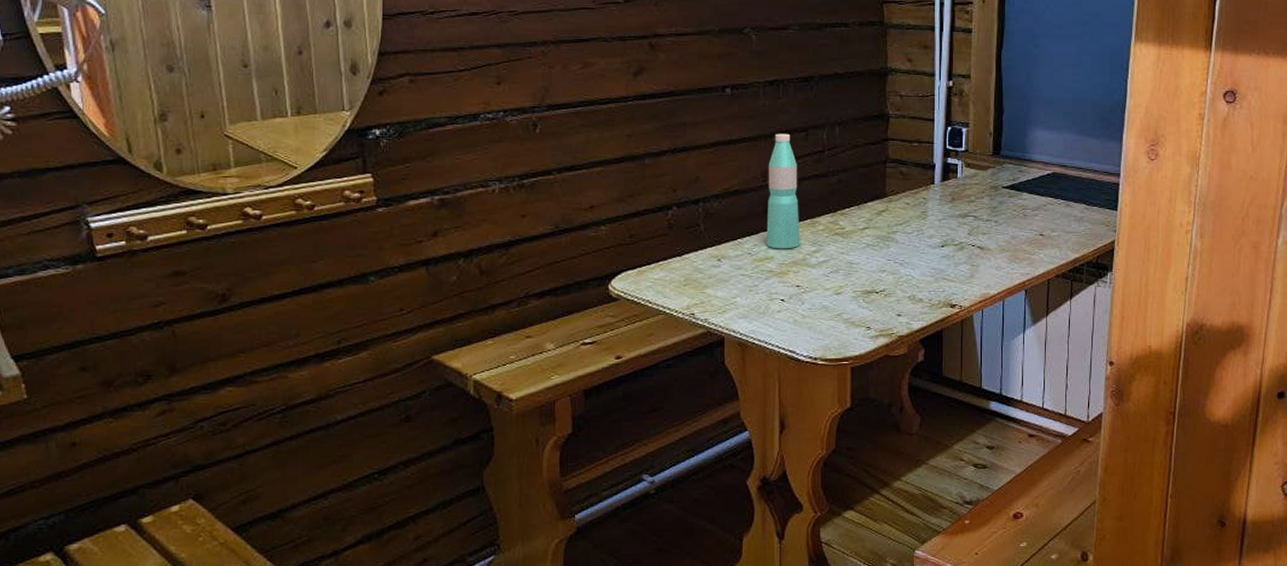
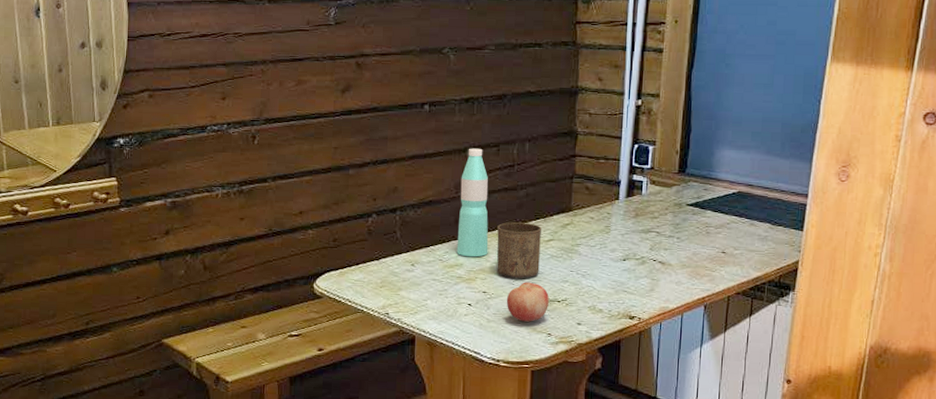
cup: none [809,211,857,269] -> present [497,222,542,278]
fruit: none [821,273,868,316] -> present [506,282,550,322]

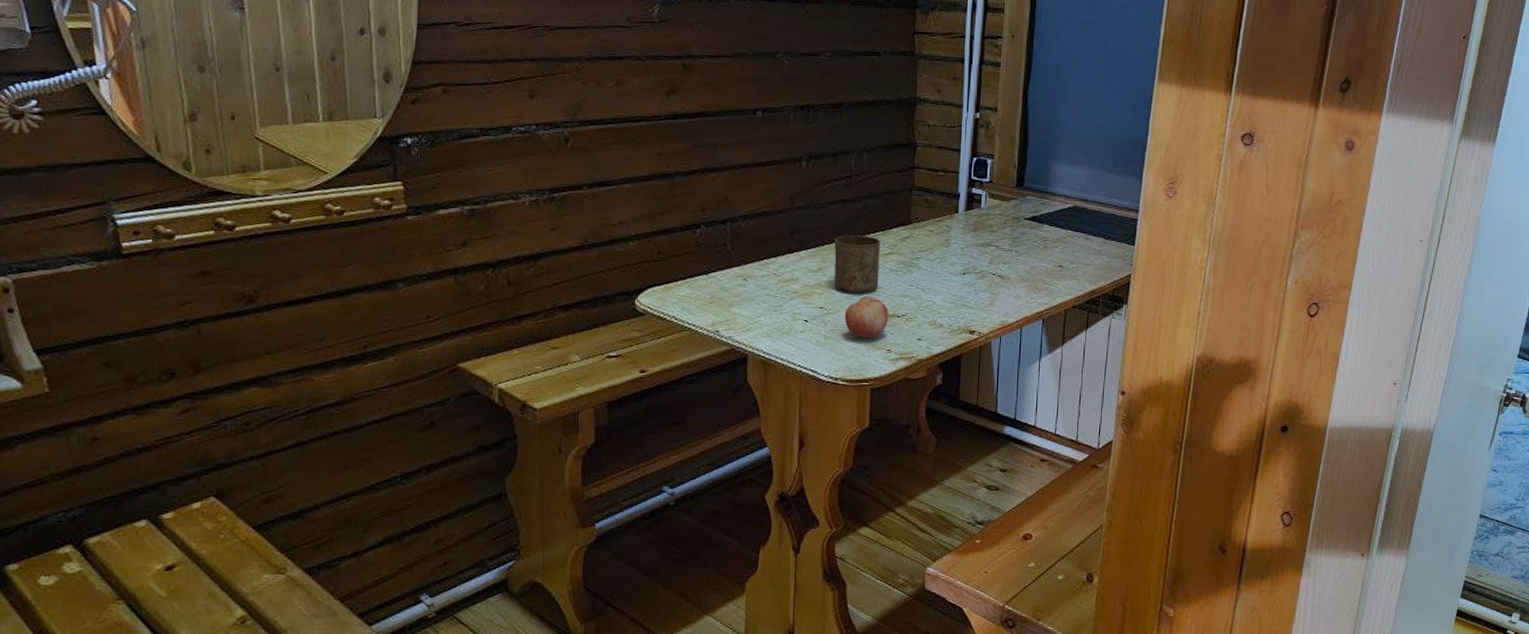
water bottle: present [456,148,489,257] -> none [792,157,826,271]

